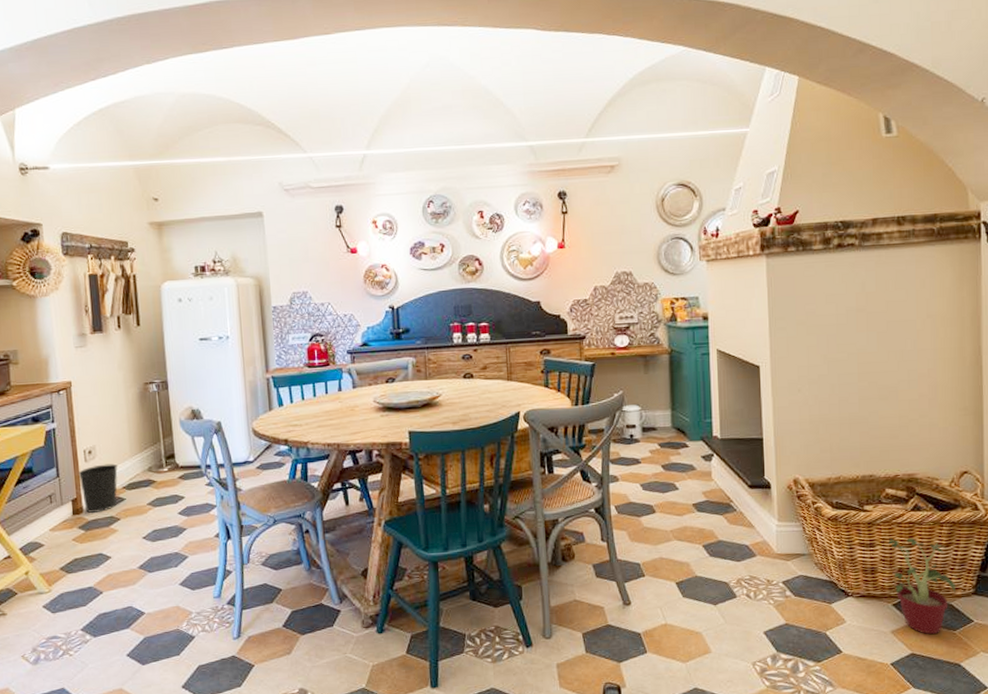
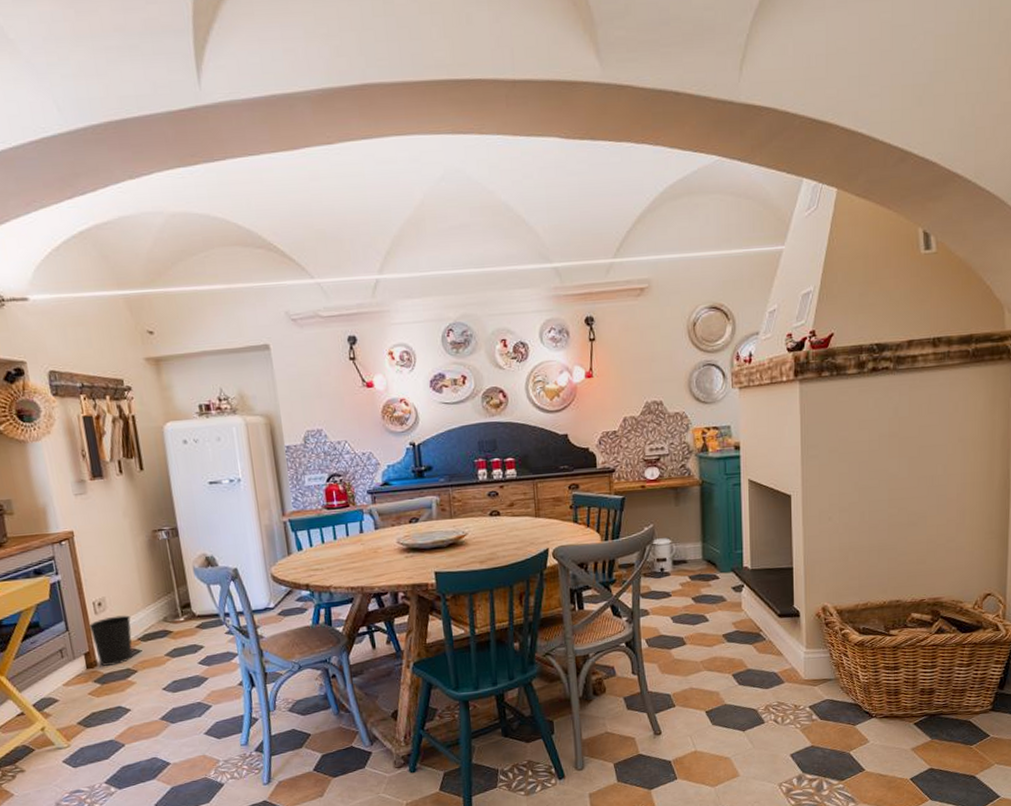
potted plant: present [888,537,958,635] -> none [912,659,977,750]

